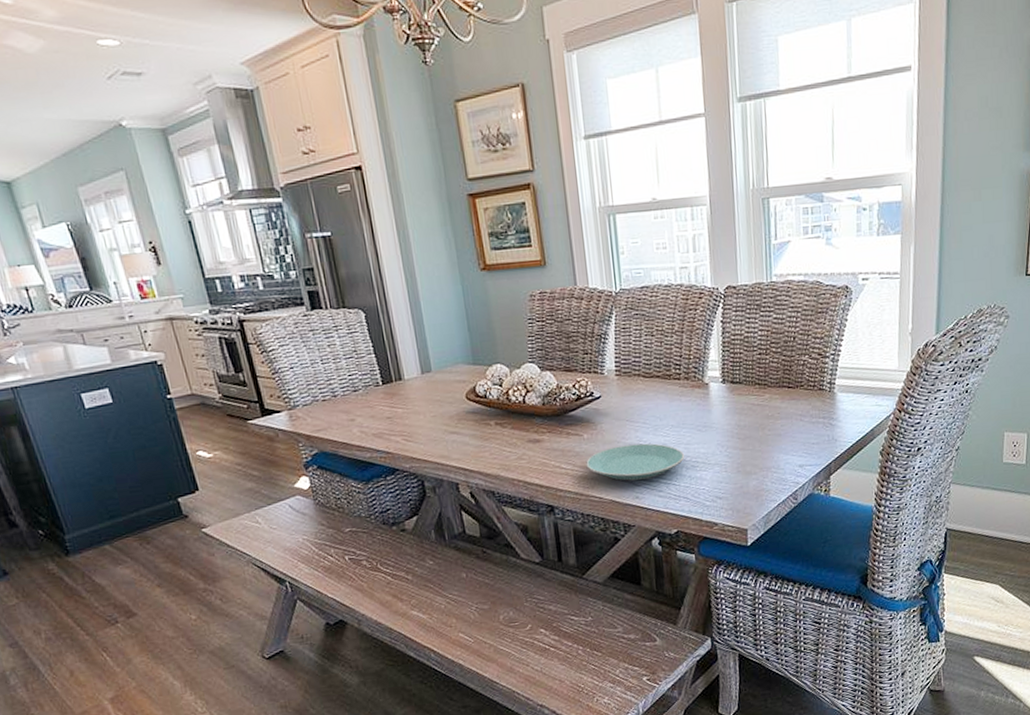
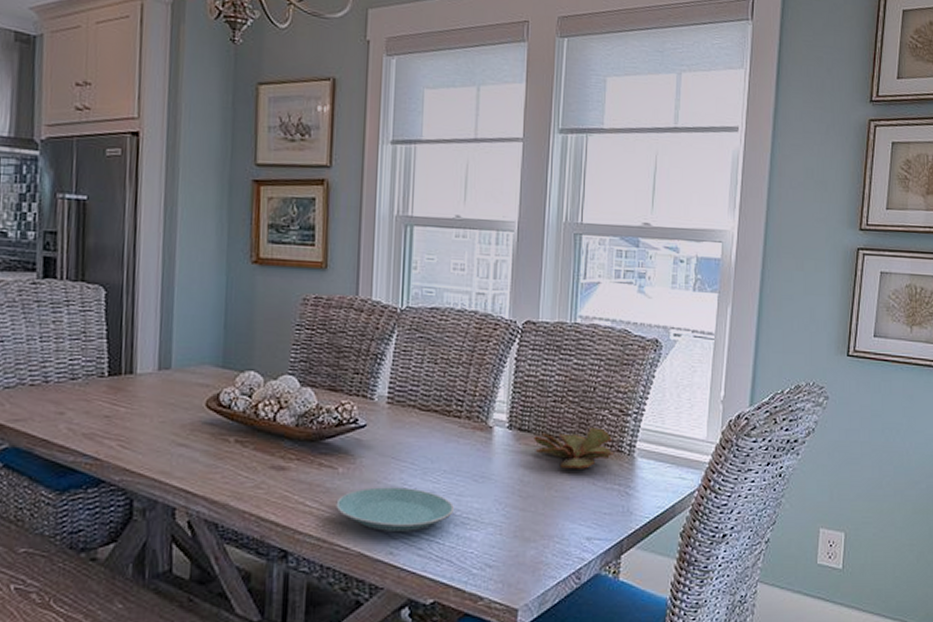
succulent plant: none [745,372,817,411] -> present [534,427,615,469]

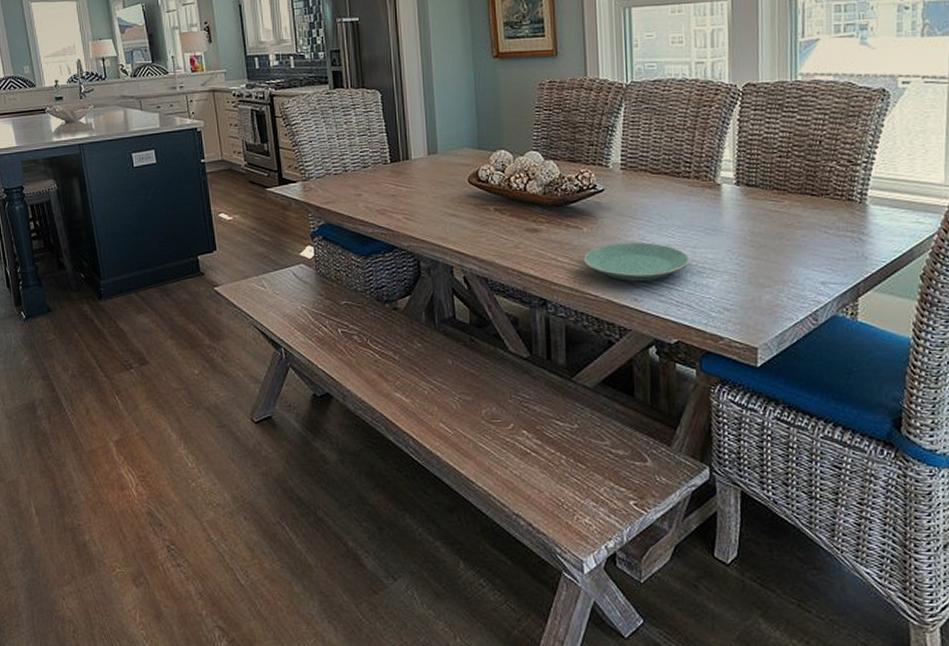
succulent plant: present [534,427,615,469] -> none [761,179,845,219]

